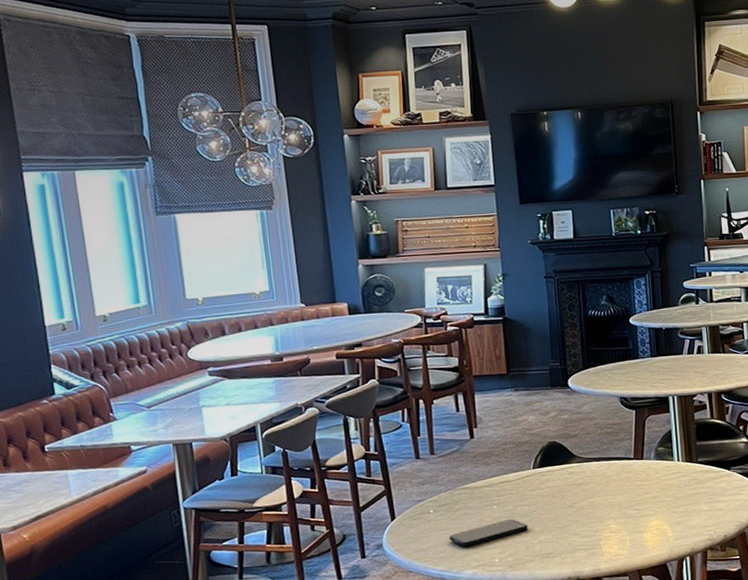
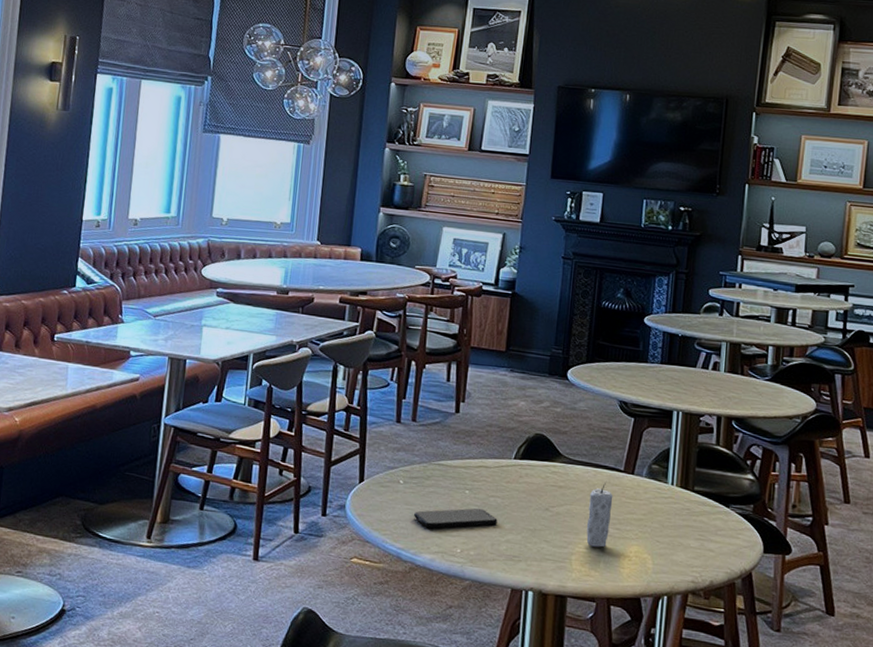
candle: none [607,472,630,530] -> present [586,483,613,547]

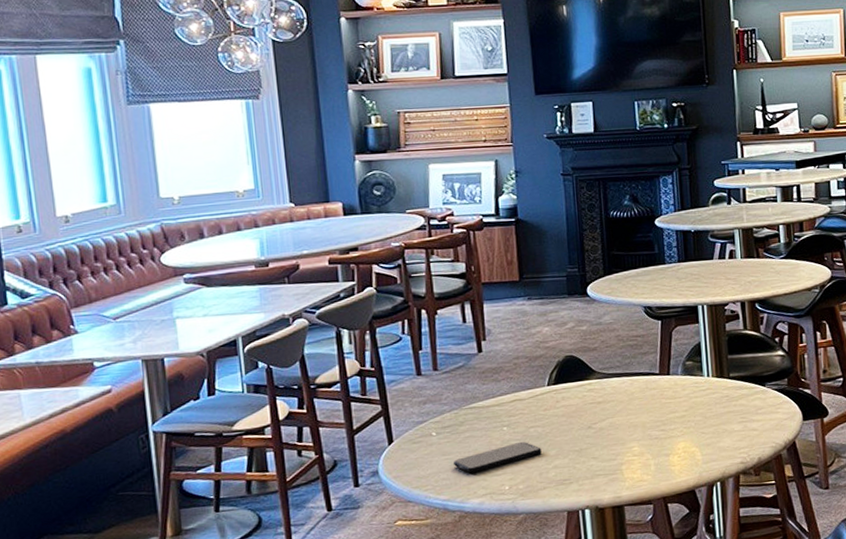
candle: present [586,483,613,547] -> none [630,389,655,453]

